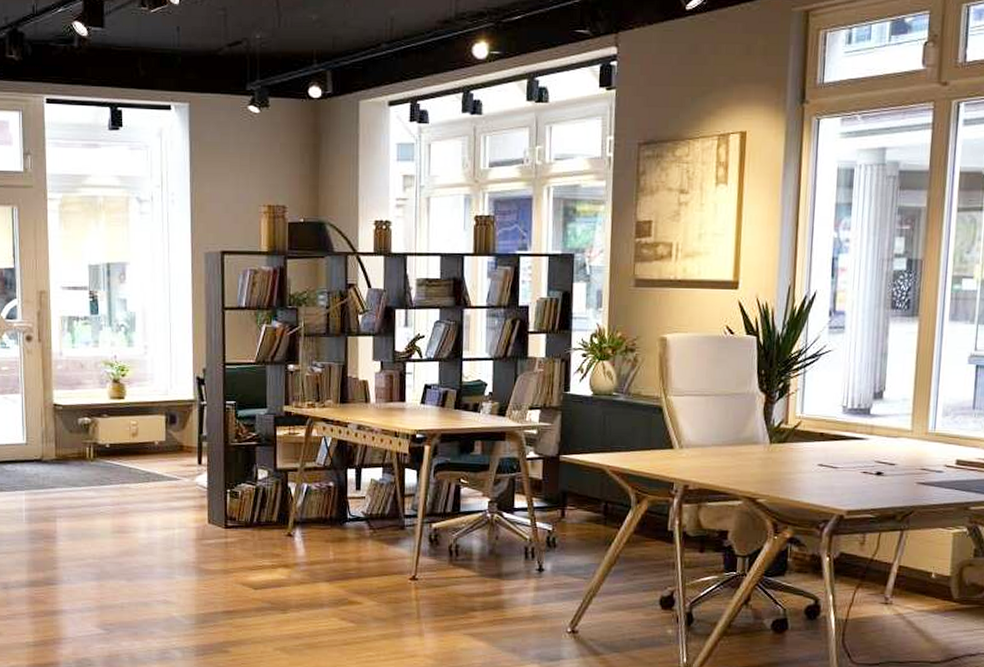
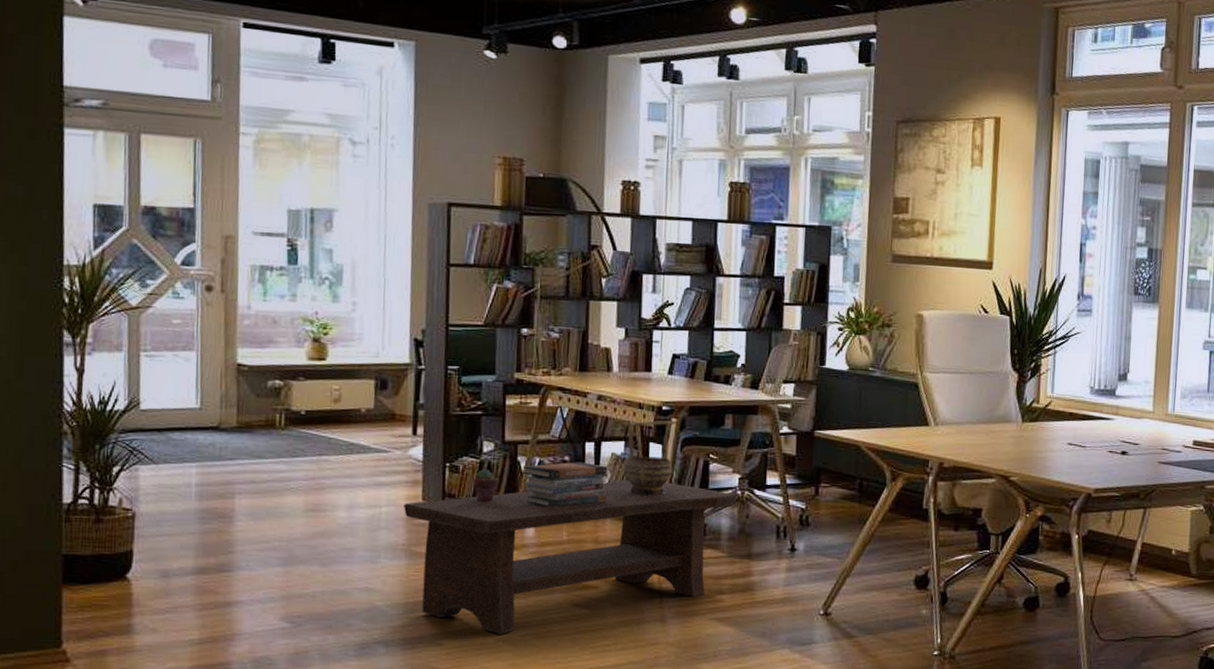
coffee table: none [193,503,486,644] -> present [404,479,736,634]
potted succulent: none [250,495,273,524] -> present [472,469,499,502]
book stack: none [292,487,368,530] -> present [522,461,608,508]
decorative bowl: none [380,447,430,519] -> present [622,420,677,496]

